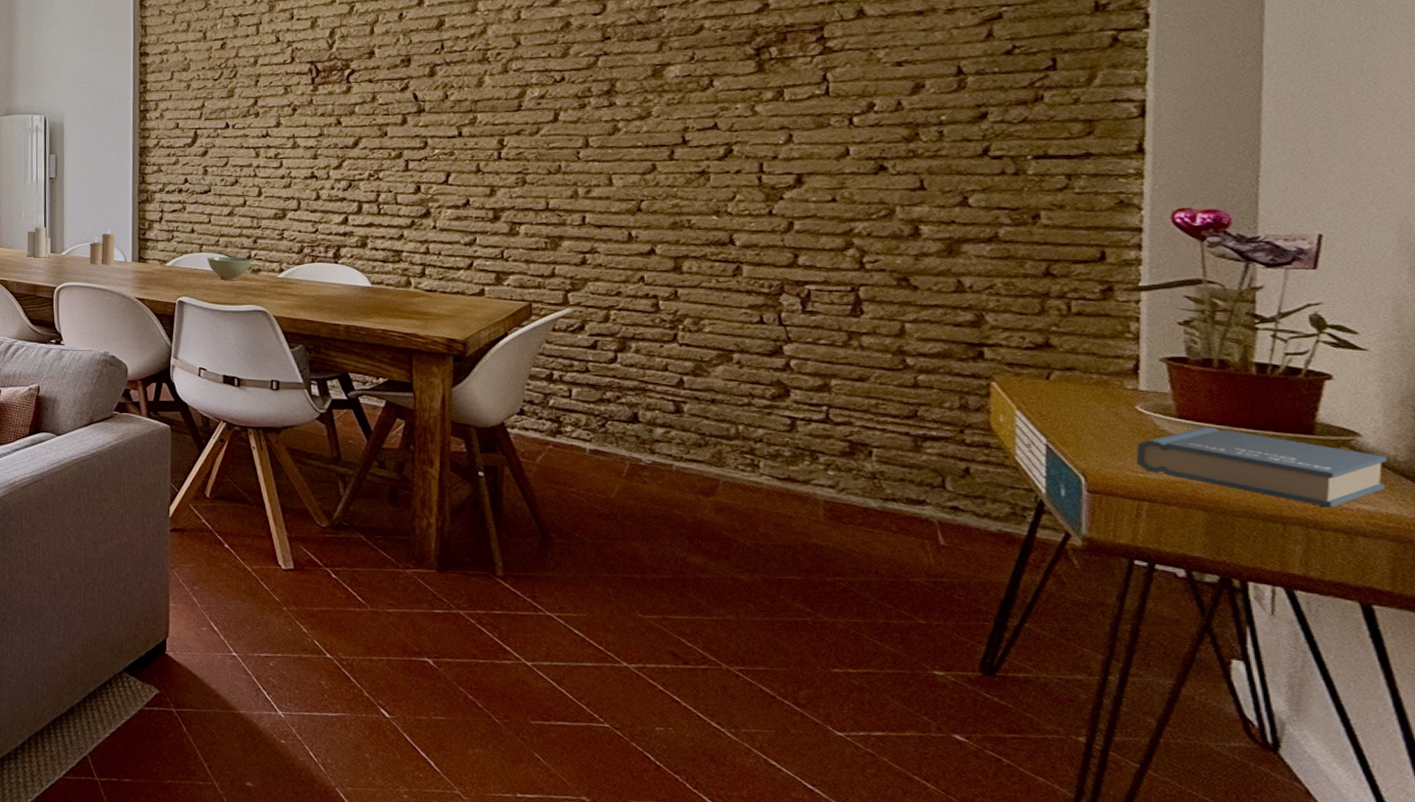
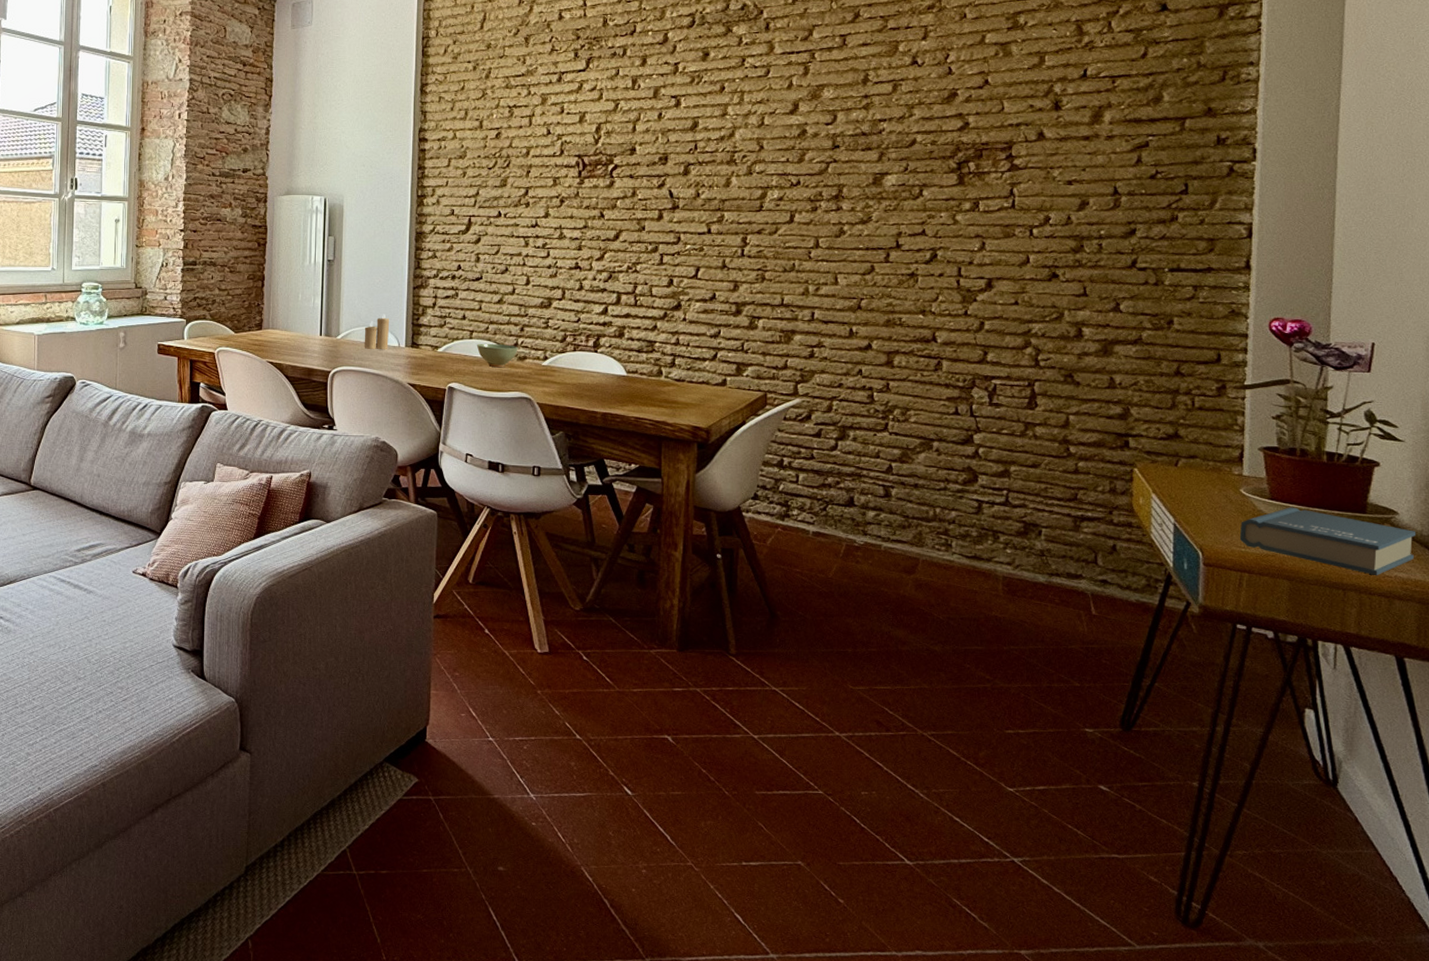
candle: present [27,224,52,258] -> none [303,307,327,342]

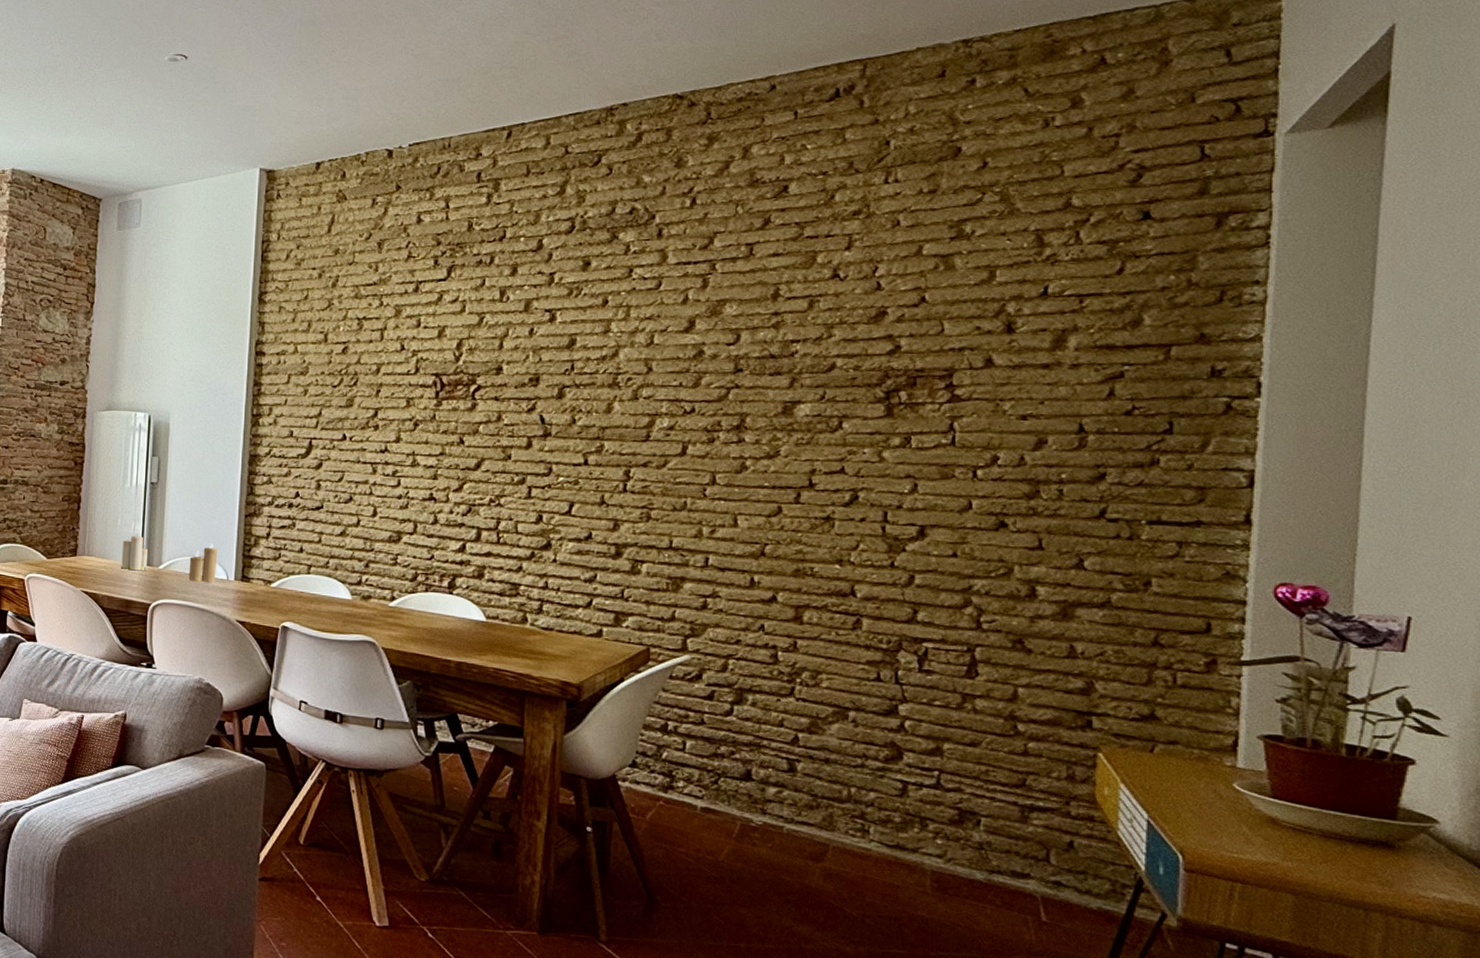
candle: none [303,307,327,342] -> present [121,533,148,571]
bowl: present [476,343,519,368] -> none [314,579,363,608]
book: present [1240,507,1415,575] -> none [1232,807,1461,895]

